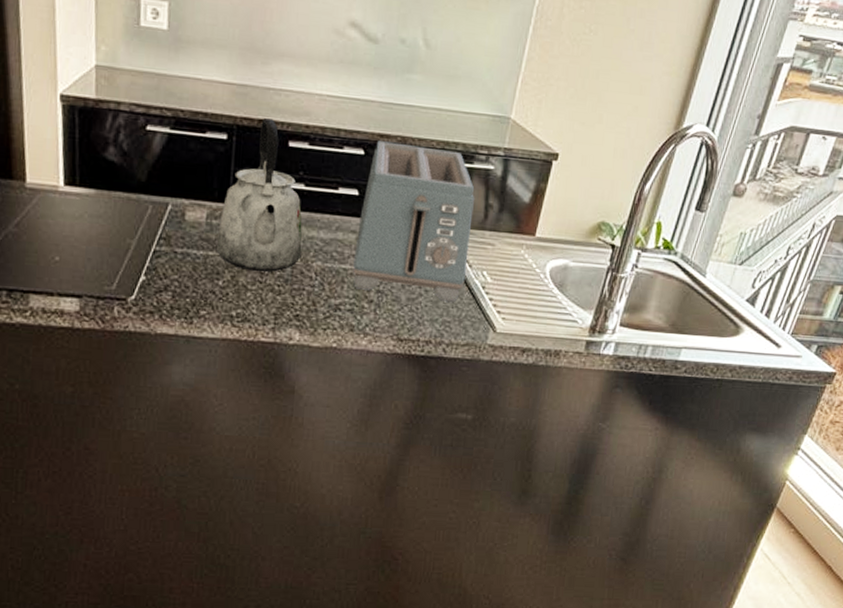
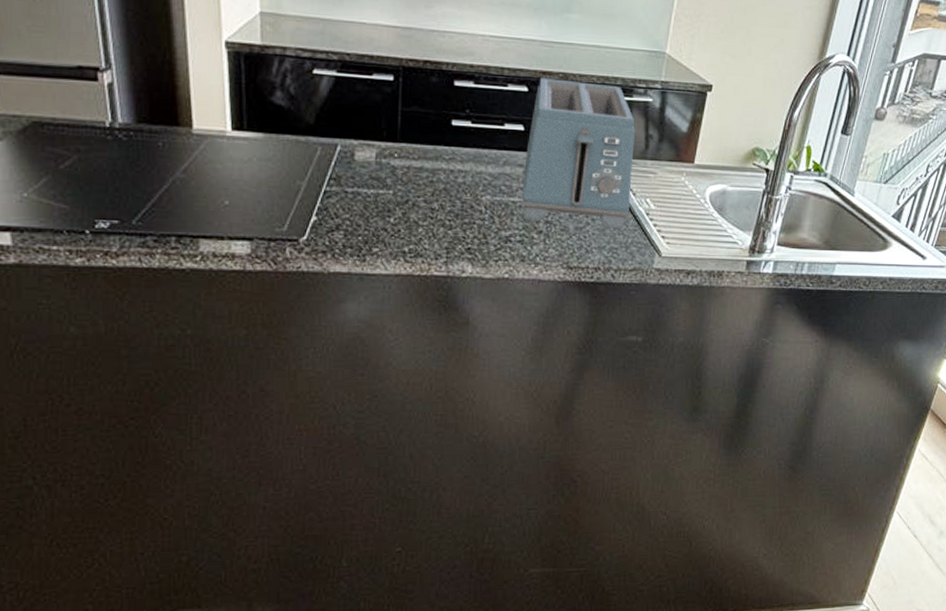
kettle: present [216,118,302,273] -> none [386,59,471,208]

